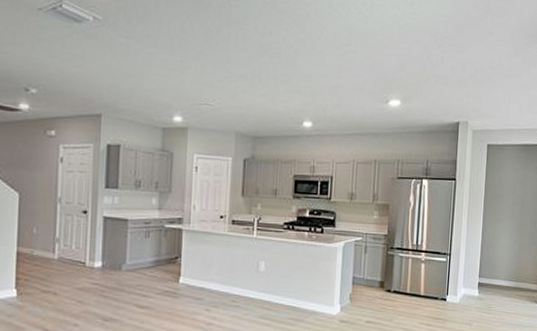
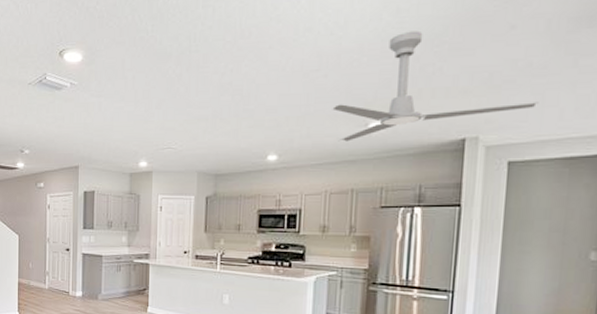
ceiling fan: none [360,22,507,115] -> present [332,30,539,142]

